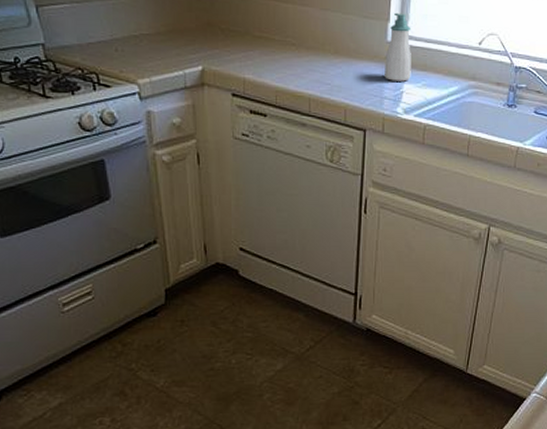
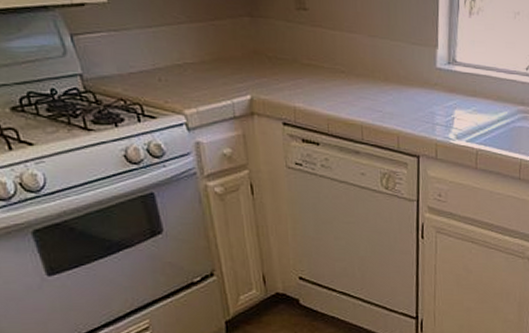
soap bottle: present [385,12,411,82] -> none [435,39,462,108]

